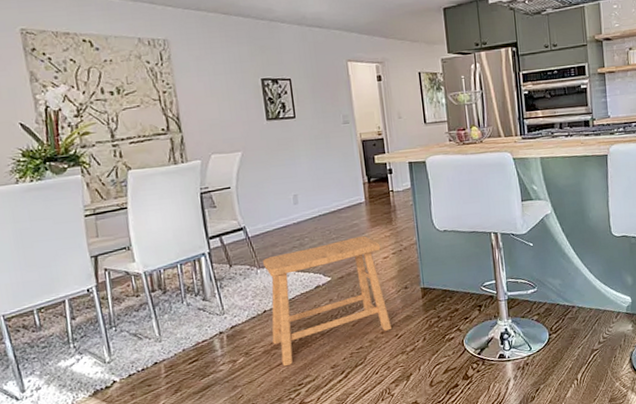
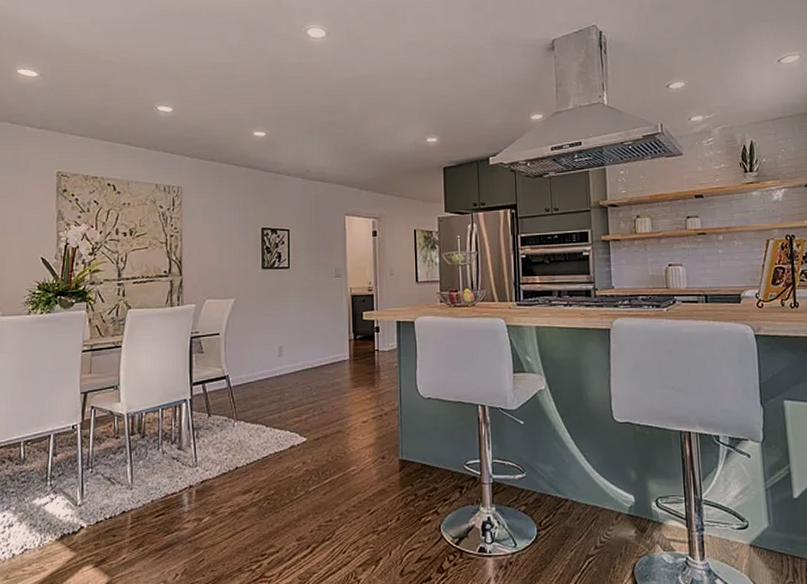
stool: present [262,236,391,367] -> none [240,396,364,533]

